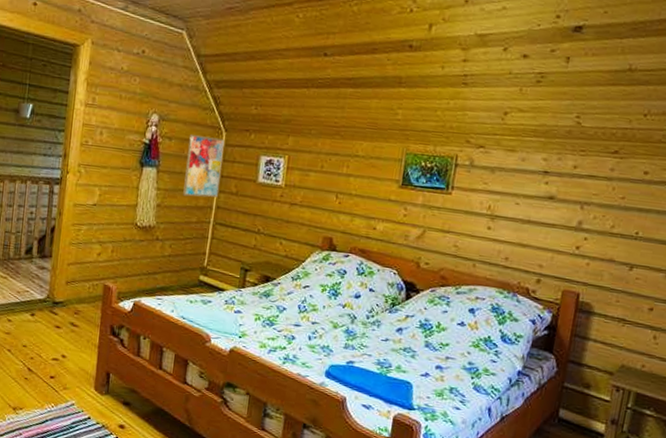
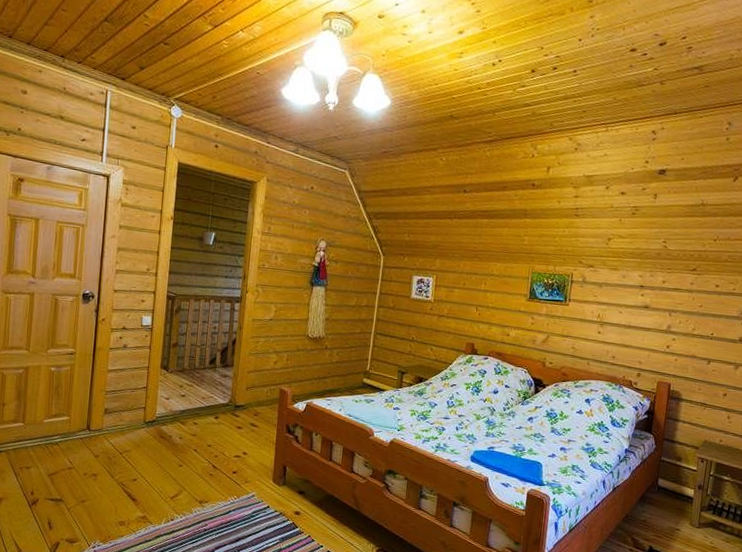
wall art: present [183,133,225,198] -> none [348,257,383,312]

